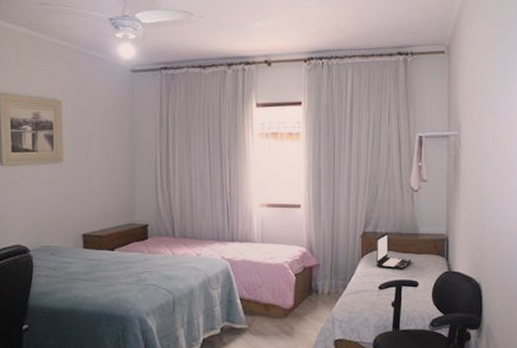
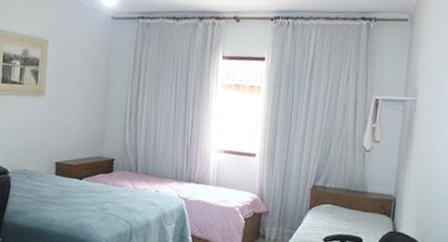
laptop: present [375,233,412,270] -> none [322,188,358,225]

